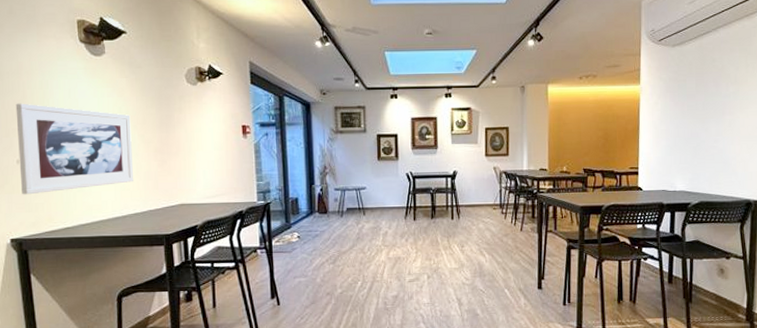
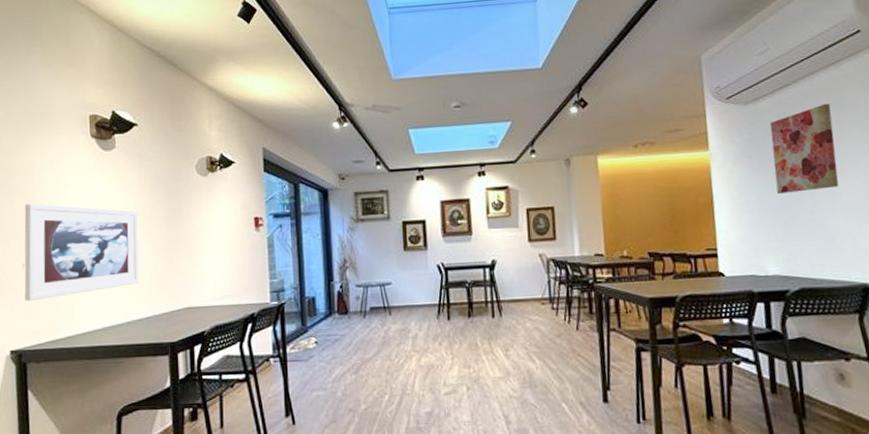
wall art: none [690,50,741,124] -> present [770,103,839,194]

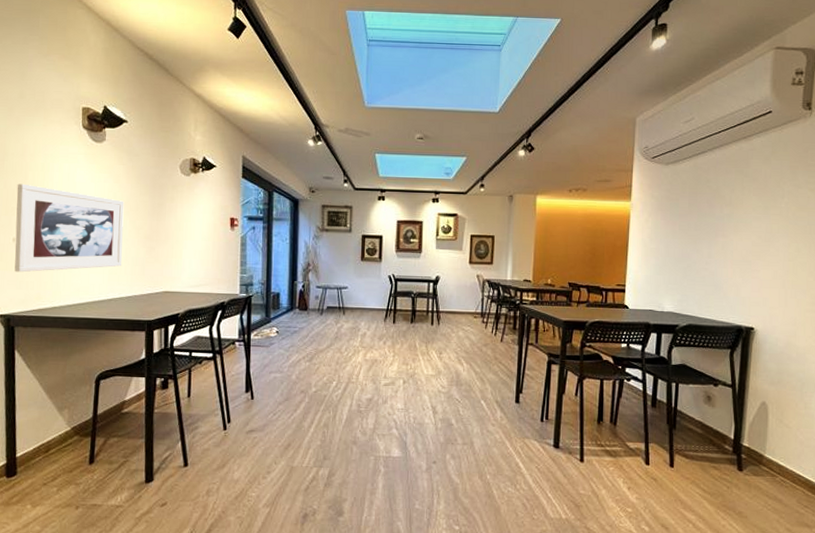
wall art: present [770,103,839,194] -> none [682,171,737,245]

